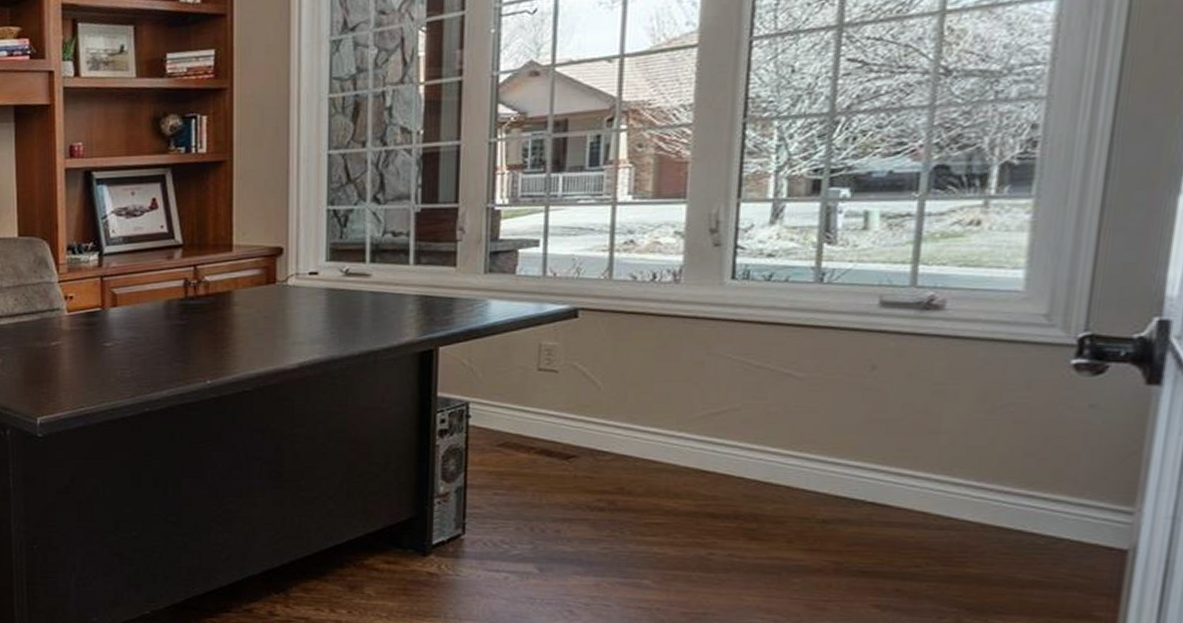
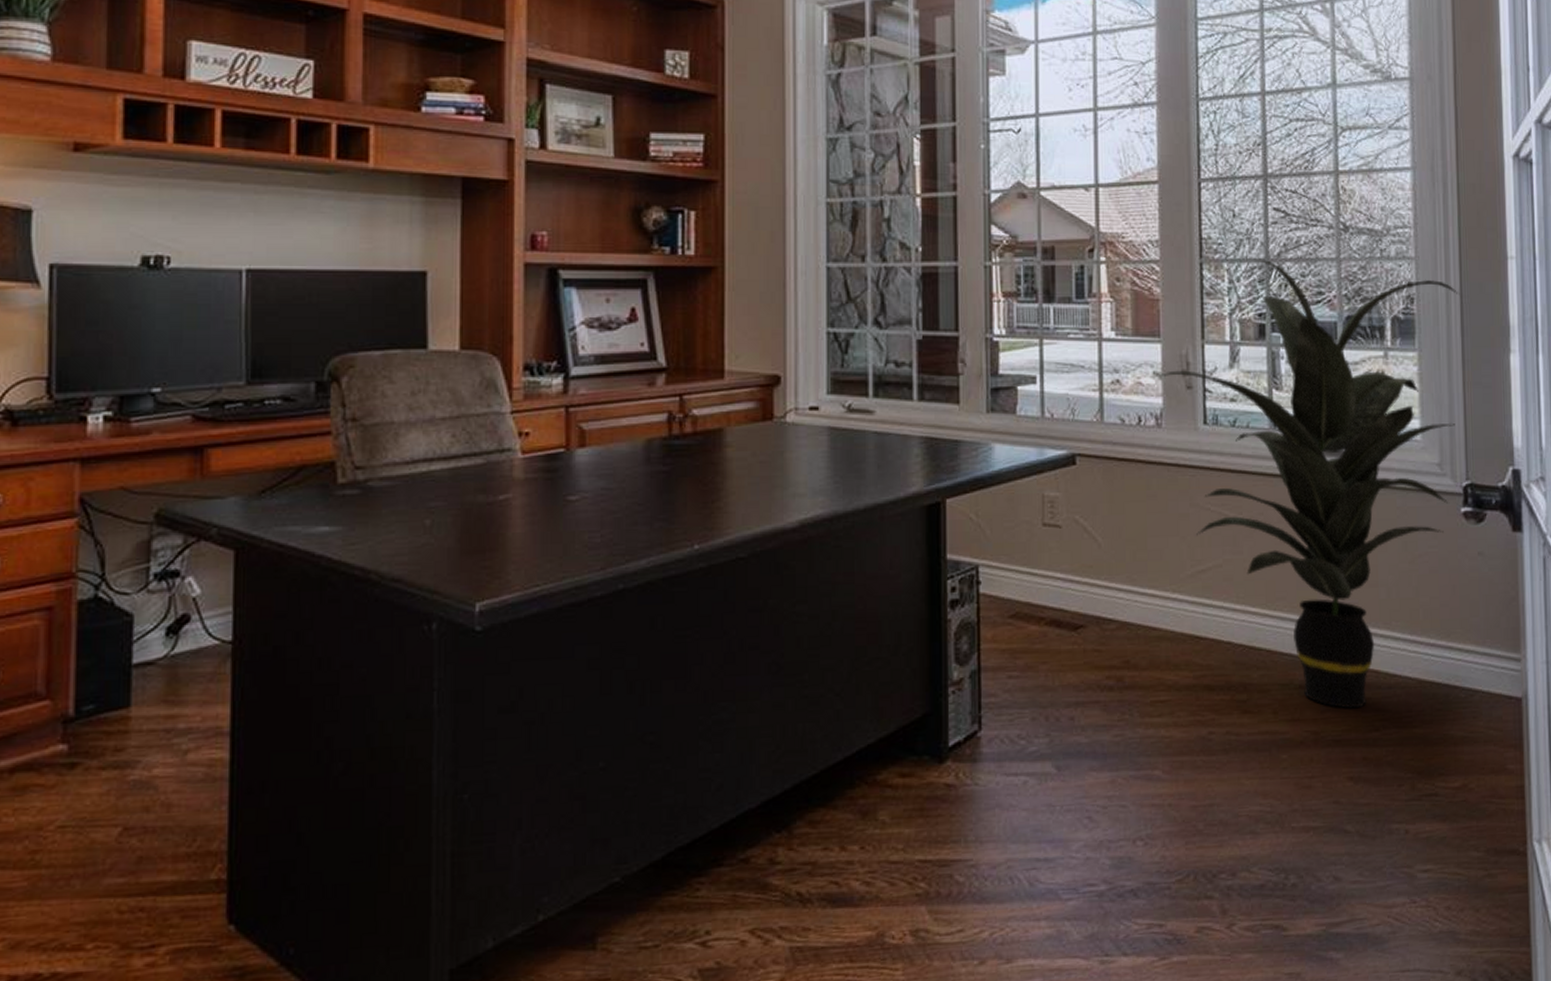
indoor plant: none [676,114,1111,545] -> present [1155,260,1460,709]

